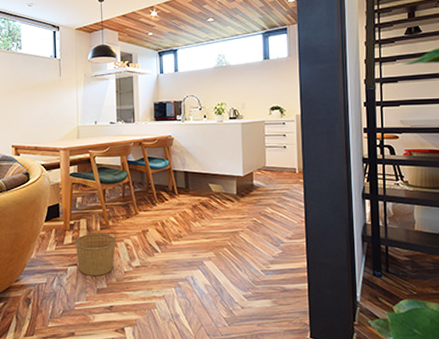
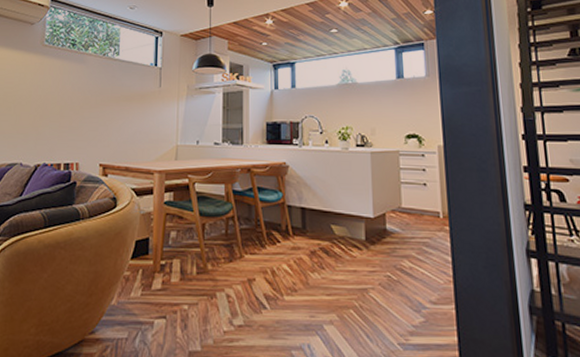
basket: present [75,233,117,277] -> none [165,277,216,335]

